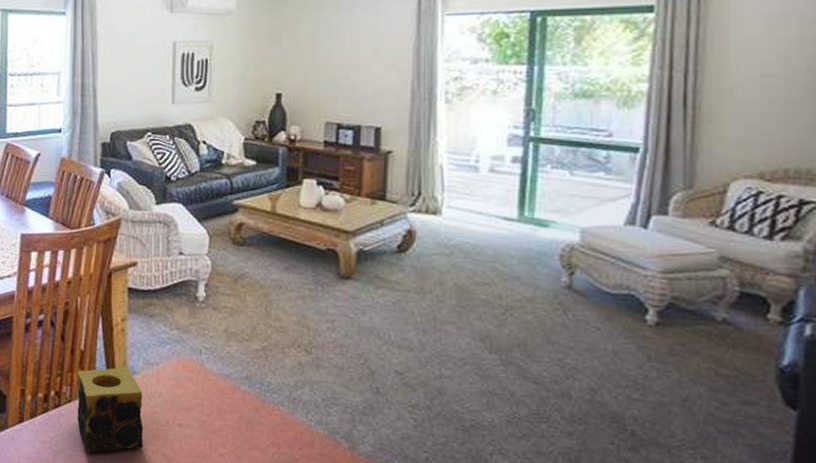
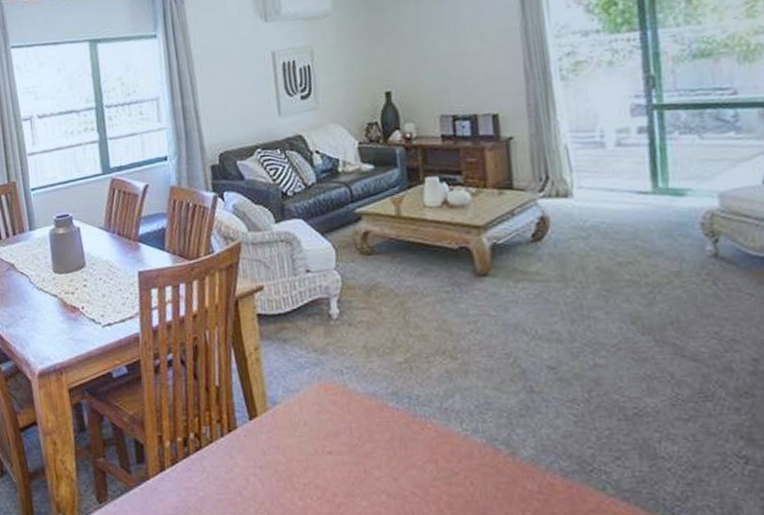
candle: present [77,367,144,453] -> none [215,399,295,493]

